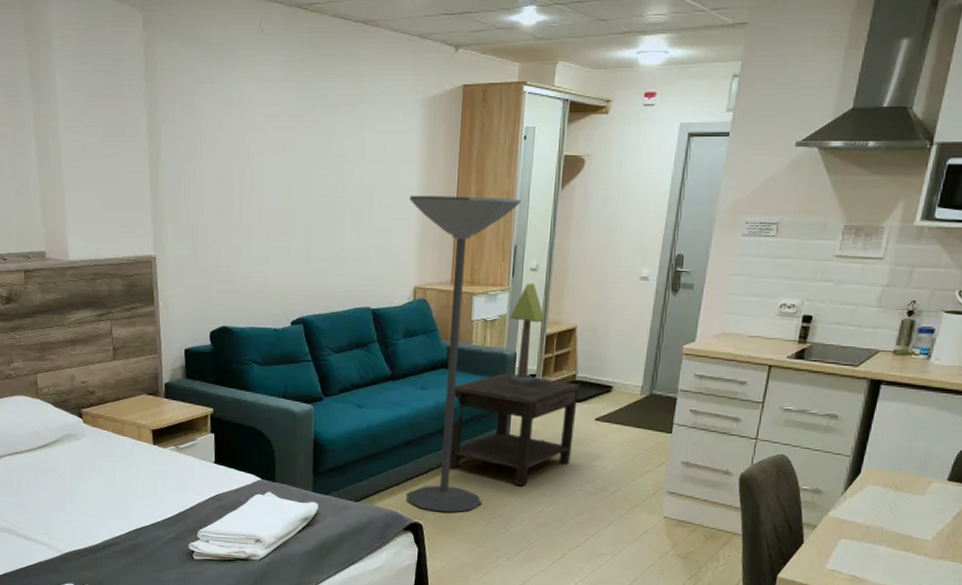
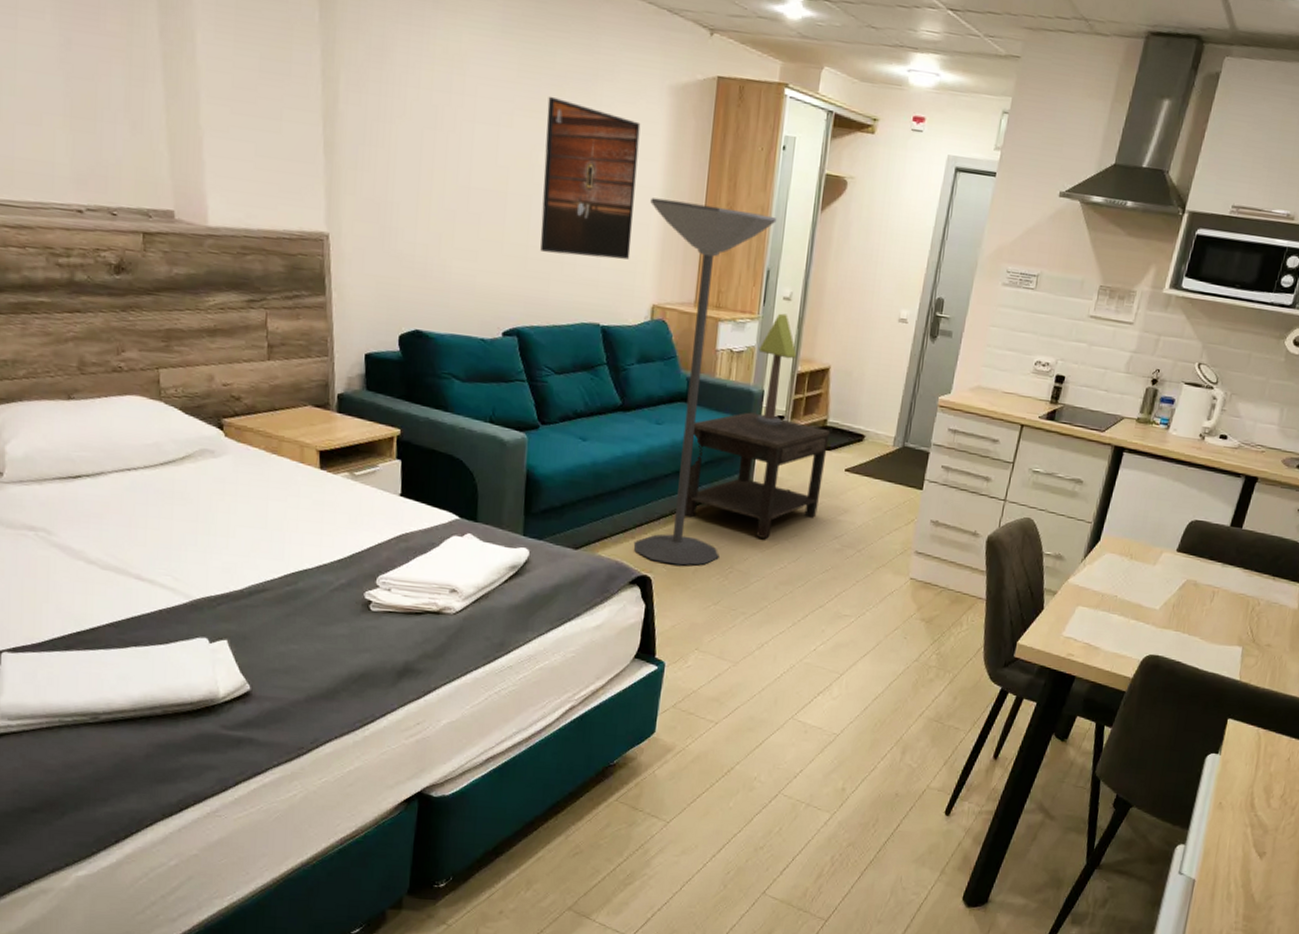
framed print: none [319,122,399,252] -> present [540,96,641,260]

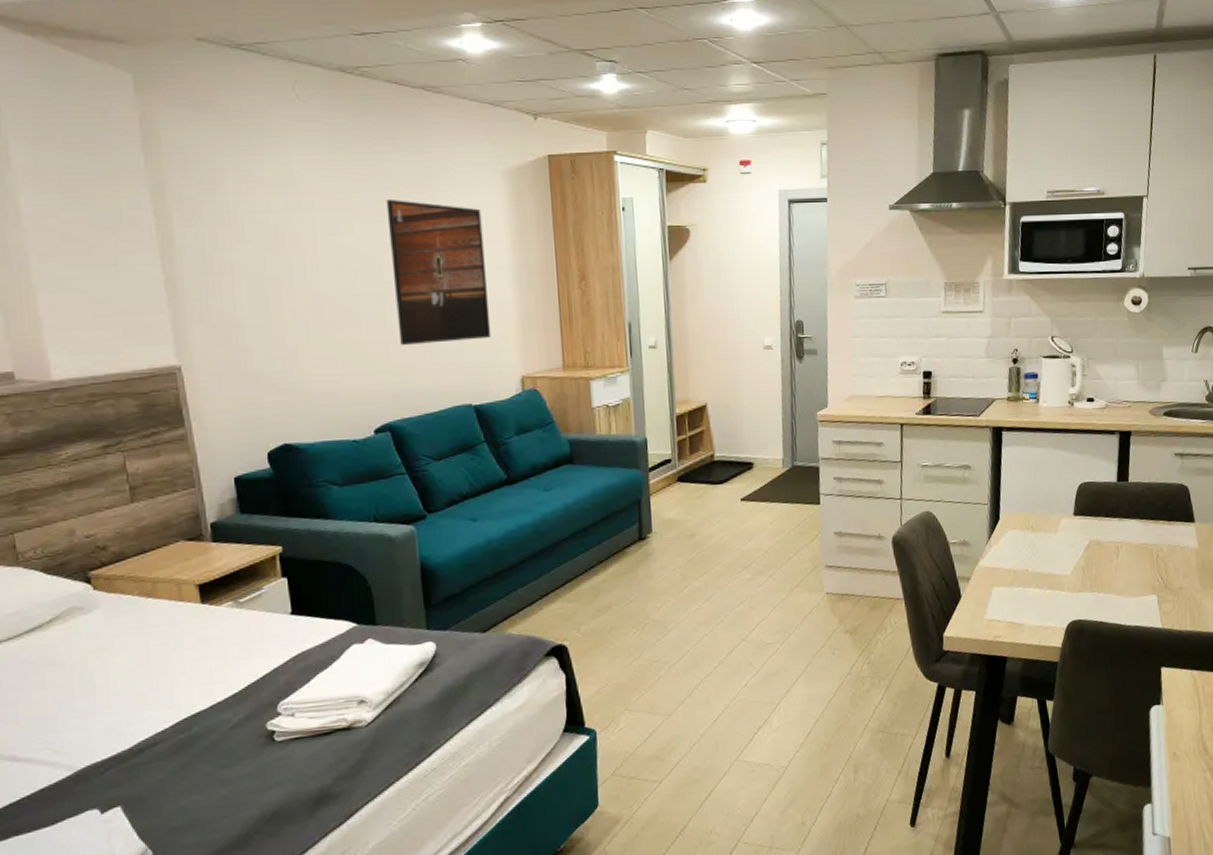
floor lamp: present [633,197,777,566] -> none [502,273,632,628]
side table: present [684,412,831,539] -> none [582,461,722,583]
table lamp: present [755,313,797,426] -> none [634,361,673,471]

